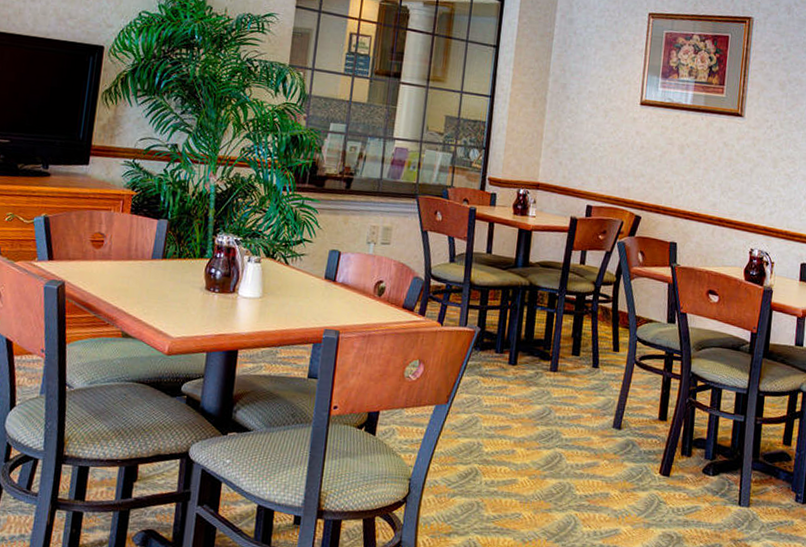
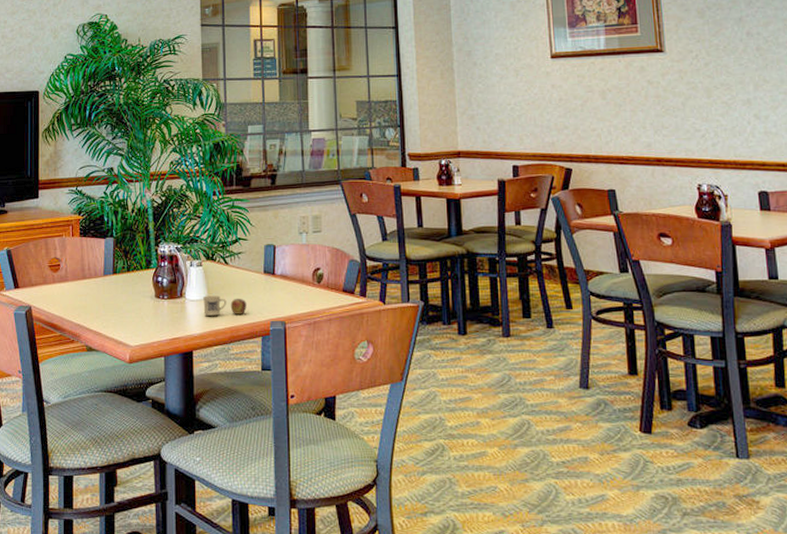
mug: none [255,294,302,318] -> present [203,295,247,316]

